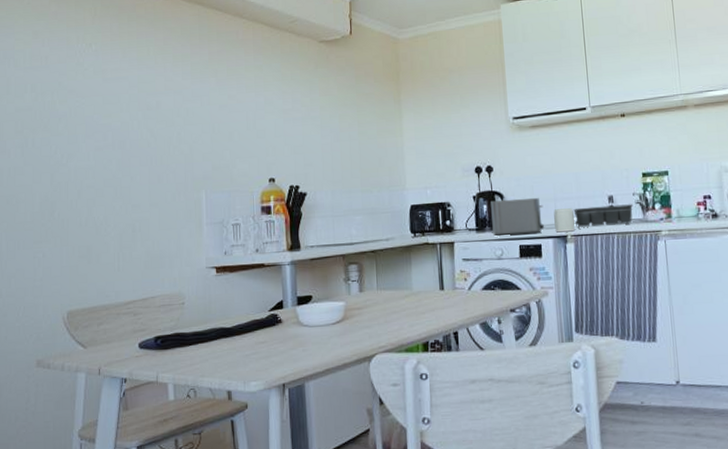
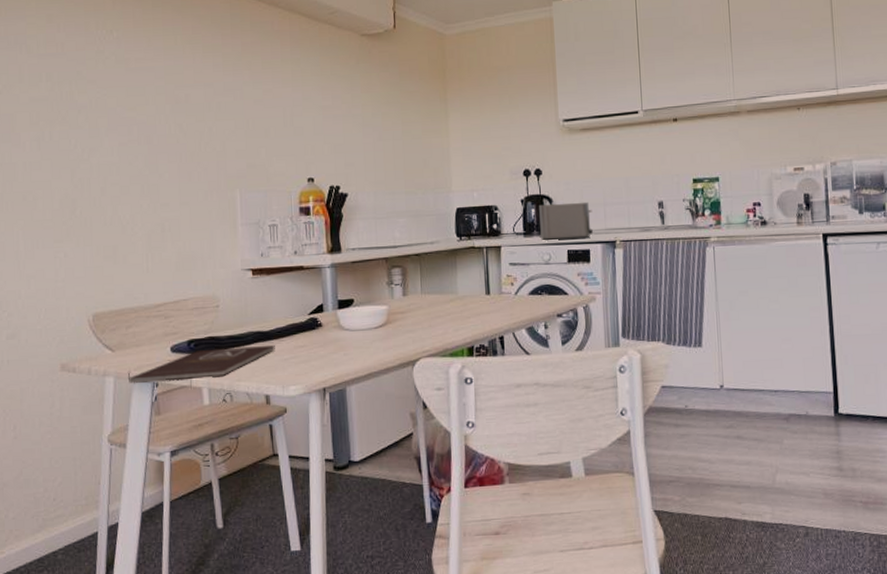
book: none [99,340,237,379] -> present [129,344,275,383]
mug: present [554,208,575,233] -> none [603,213,624,238]
dish rack: present [573,204,634,229] -> none [623,210,684,234]

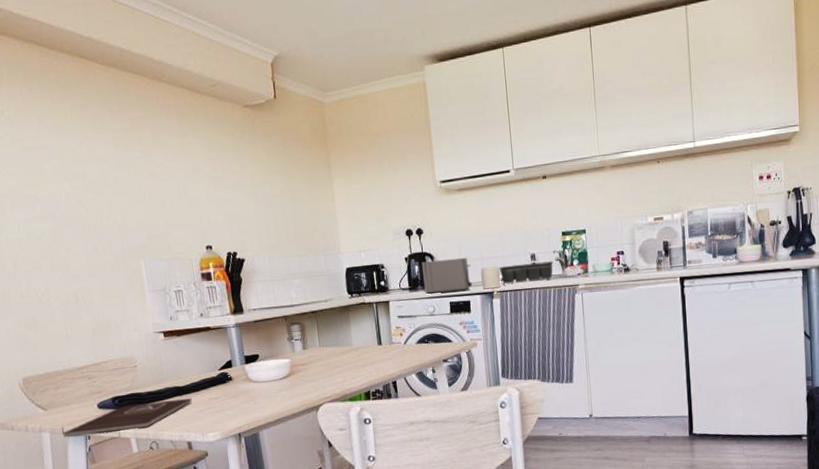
mug: none [603,213,624,238] -> present [481,266,501,289]
dish rack: none [623,210,684,234] -> present [499,261,554,285]

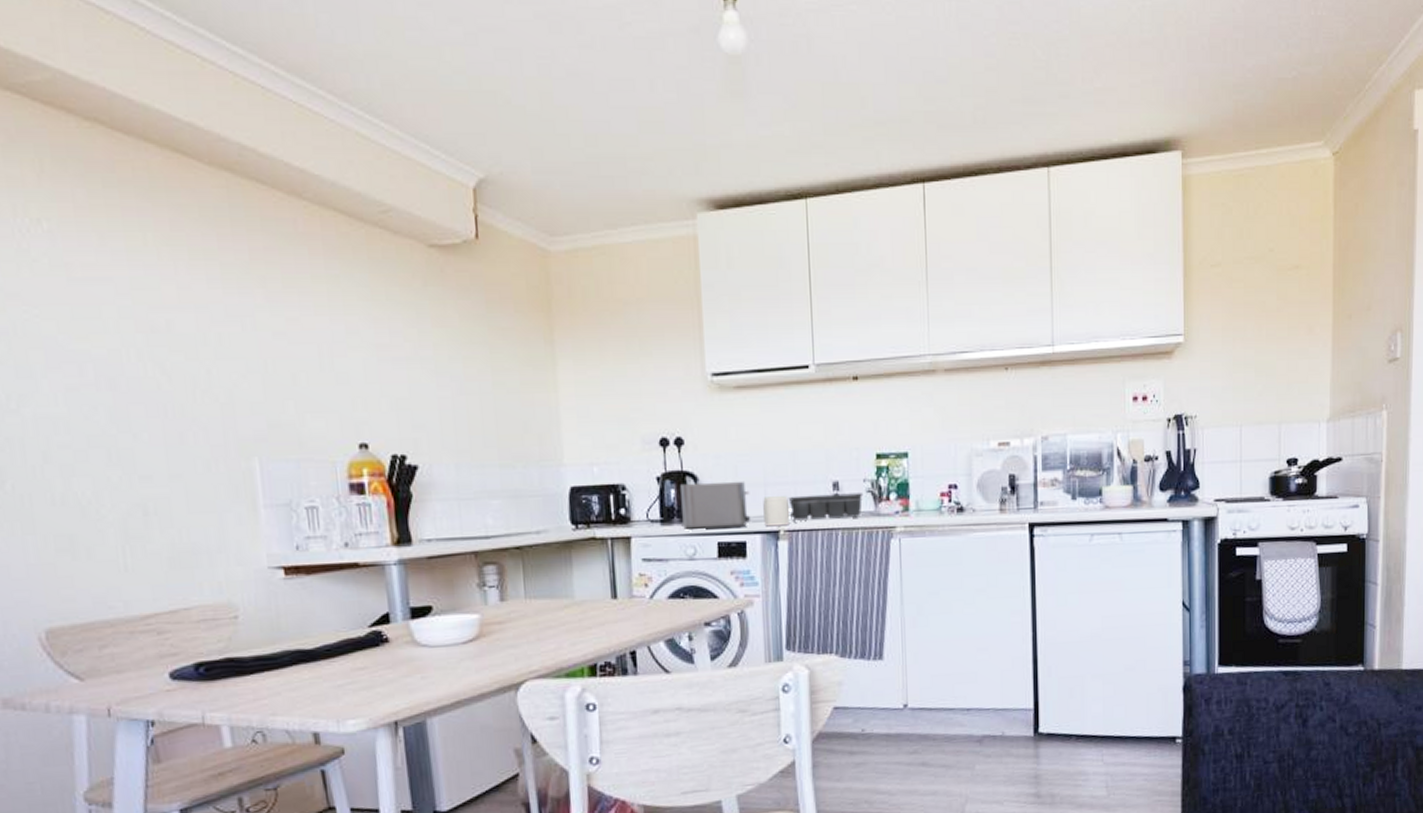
book: present [63,398,192,437] -> none [108,666,324,722]

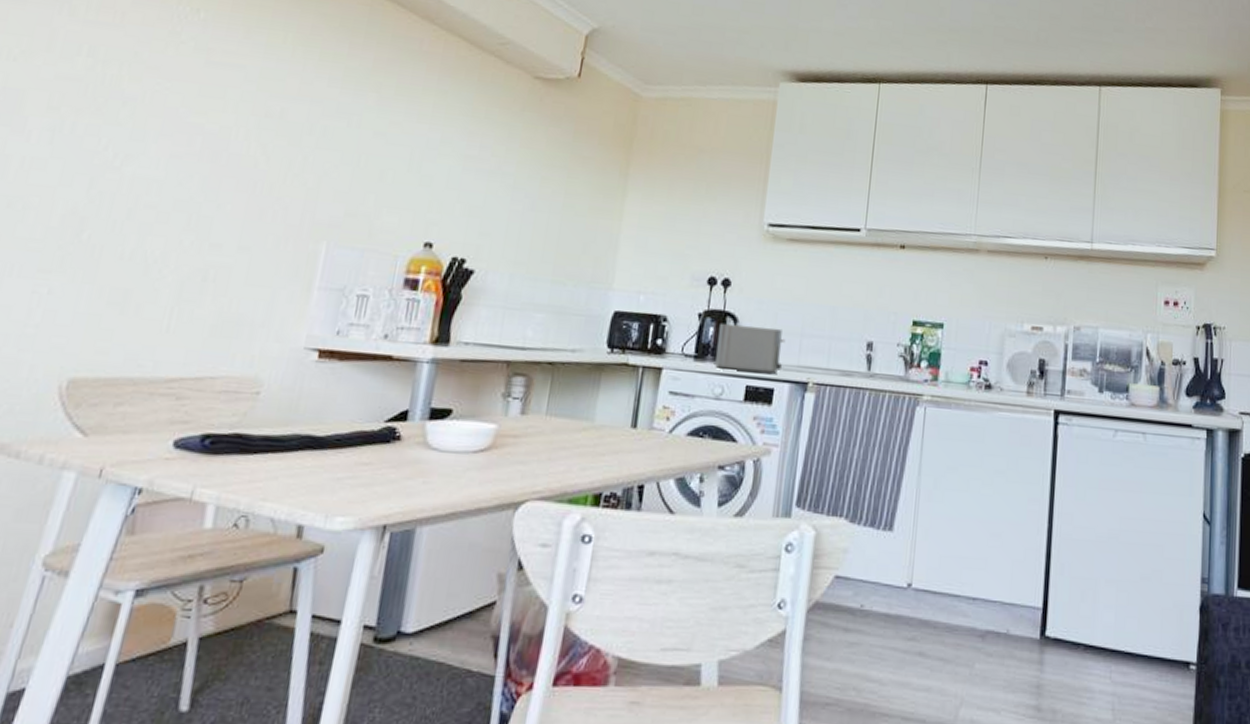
mug: present [763,496,790,527] -> none [794,347,822,379]
dish rack: present [788,493,864,522] -> none [820,350,896,382]

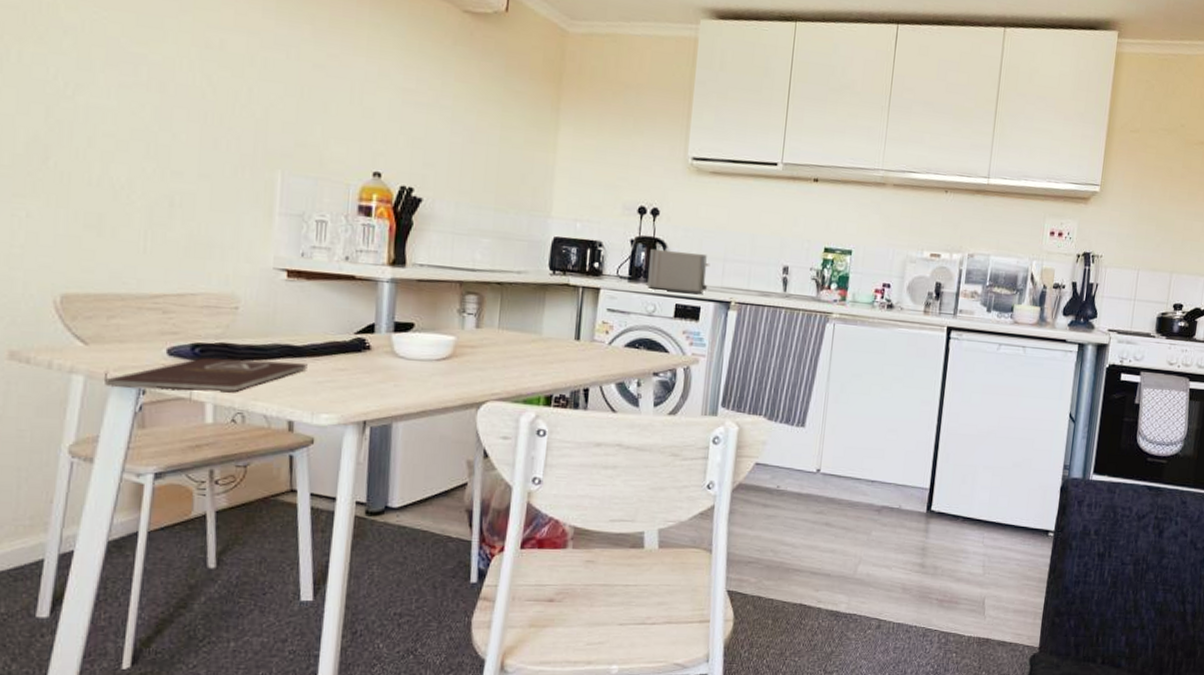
book: none [97,450,328,491] -> present [105,358,308,392]

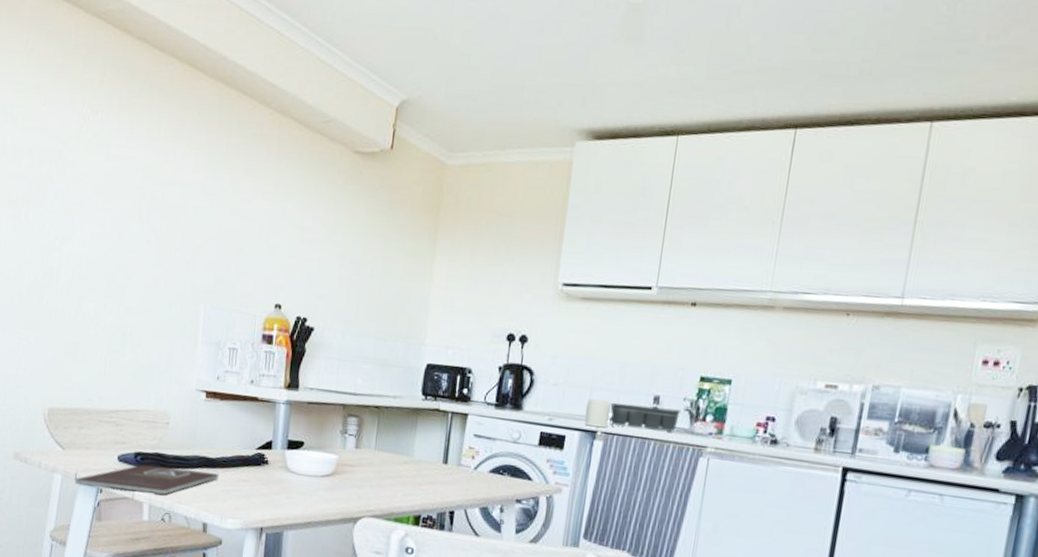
toaster: present [646,248,710,295] -> none [512,375,577,423]
mug: none [719,271,743,298] -> present [584,399,611,428]
dish rack: none [741,273,809,302] -> present [608,402,682,433]

